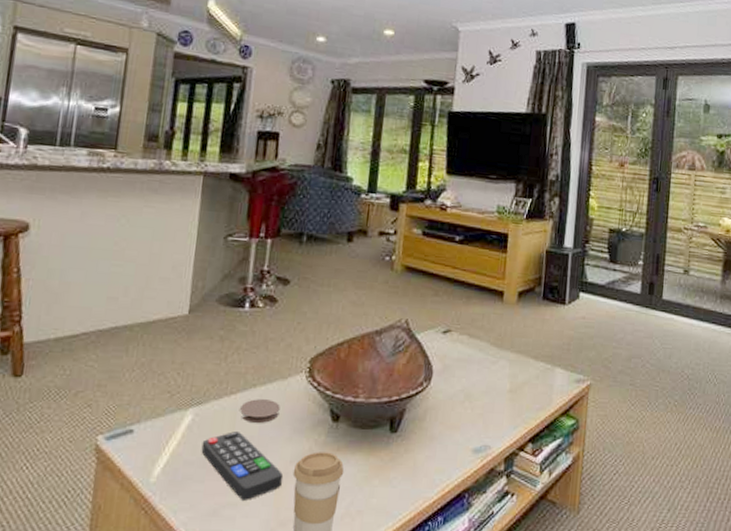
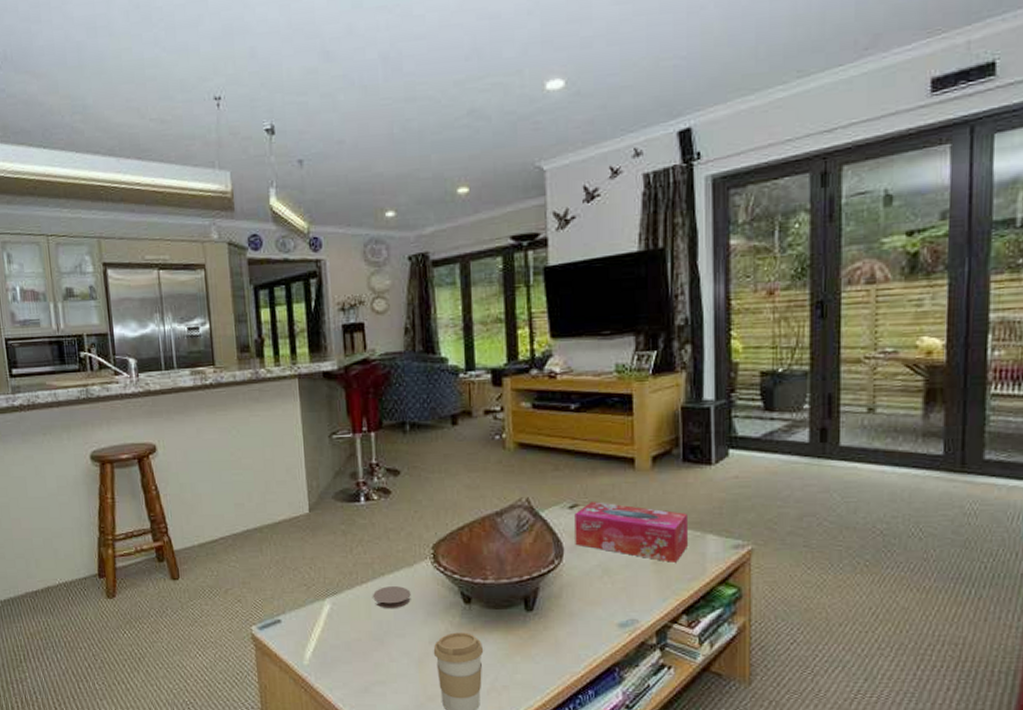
remote control: present [201,430,283,500] -> none [343,616,424,678]
tissue box: none [444,328,542,392] -> present [574,501,689,562]

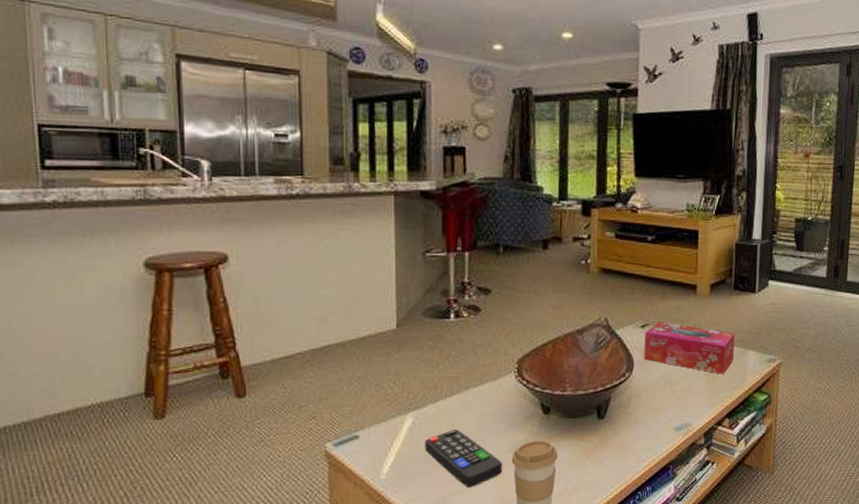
remote control: none [343,616,424,678] -> present [424,428,502,487]
coaster: present [373,586,411,608] -> none [457,399,494,420]

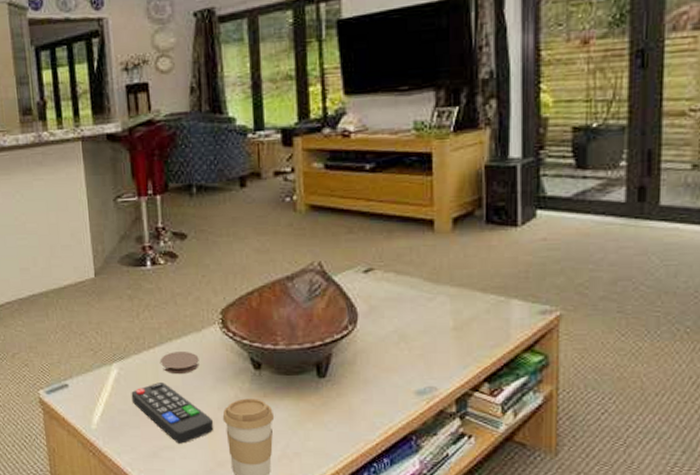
coaster: none [457,399,494,420] -> present [161,352,199,373]
tissue box: present [644,322,735,374] -> none [369,265,492,329]

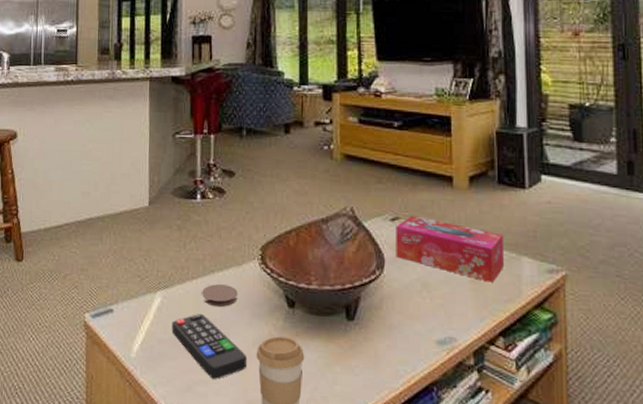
tissue box: none [369,265,492,329] -> present [396,216,505,283]

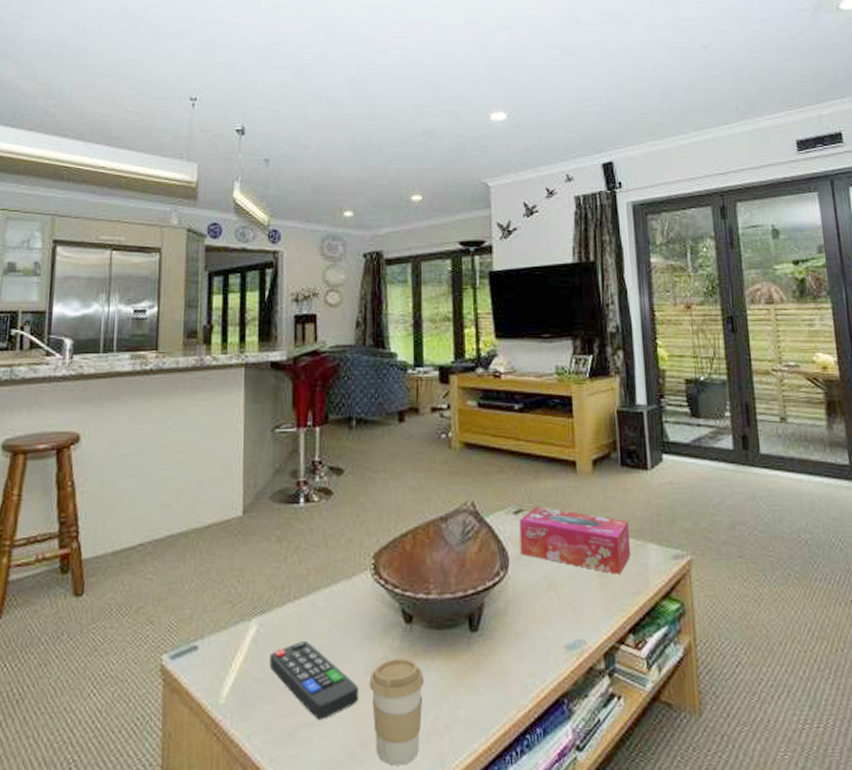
coaster: present [202,284,238,307] -> none [306,603,348,630]

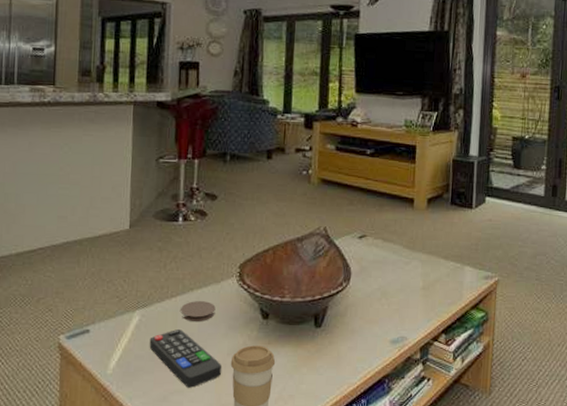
coaster: none [306,603,348,630] -> present [181,301,216,321]
tissue box: present [519,507,632,574] -> none [361,233,451,289]

